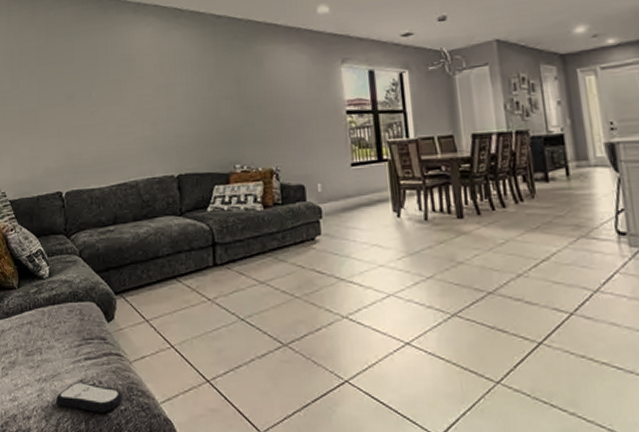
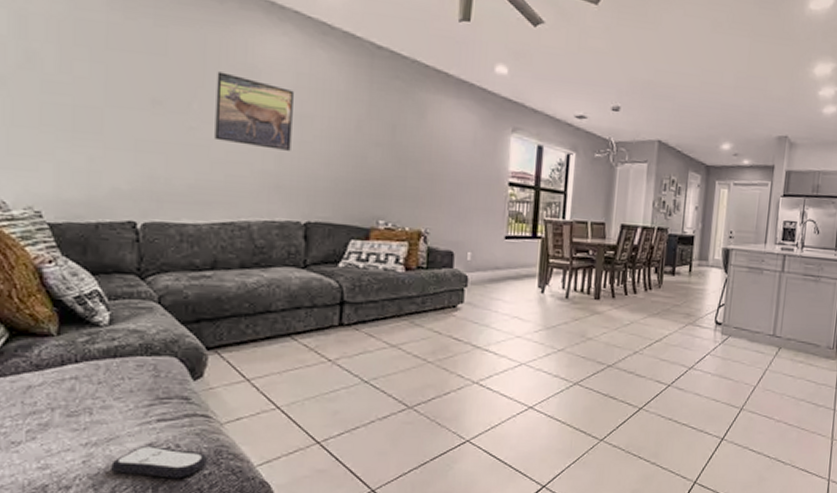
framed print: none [106,64,161,118] -> present [215,71,294,151]

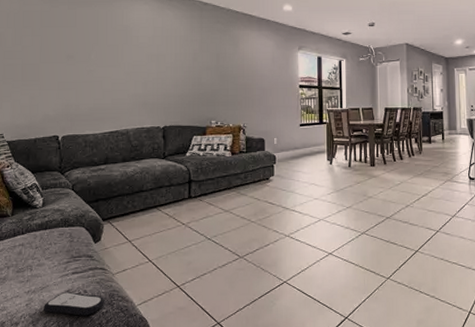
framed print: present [215,71,294,151] -> none [105,33,152,79]

